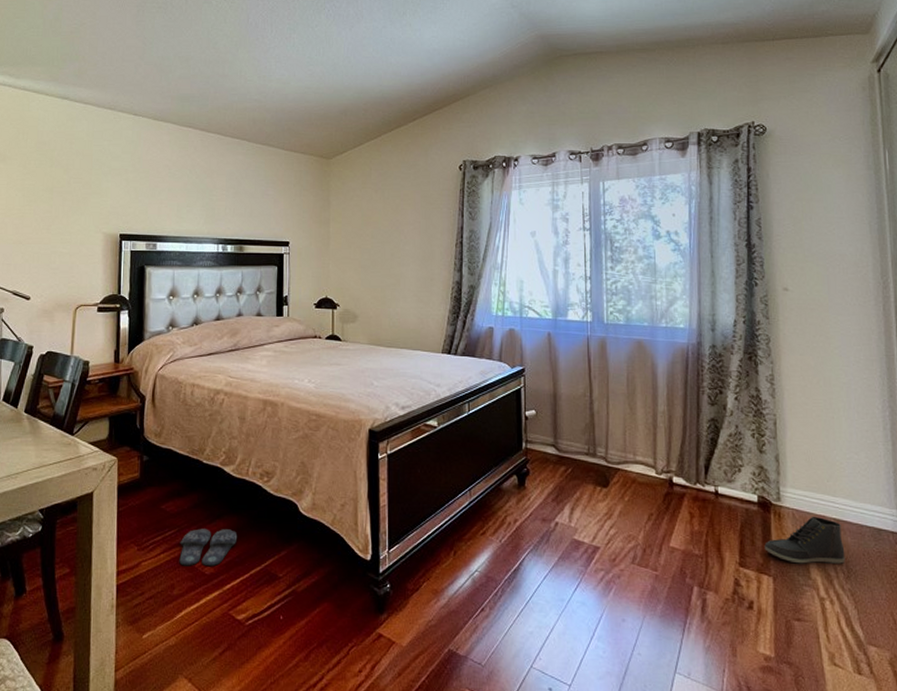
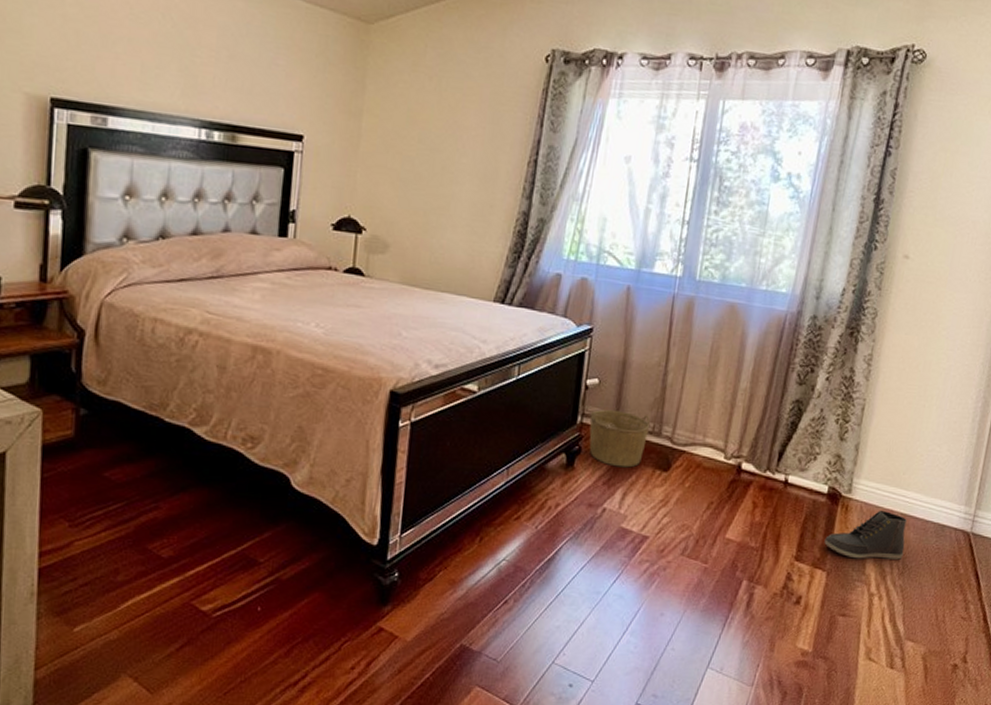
slippers: present [179,528,238,567] -> none [126,502,208,549]
basket: none [533,436,586,486] -> present [589,410,651,468]

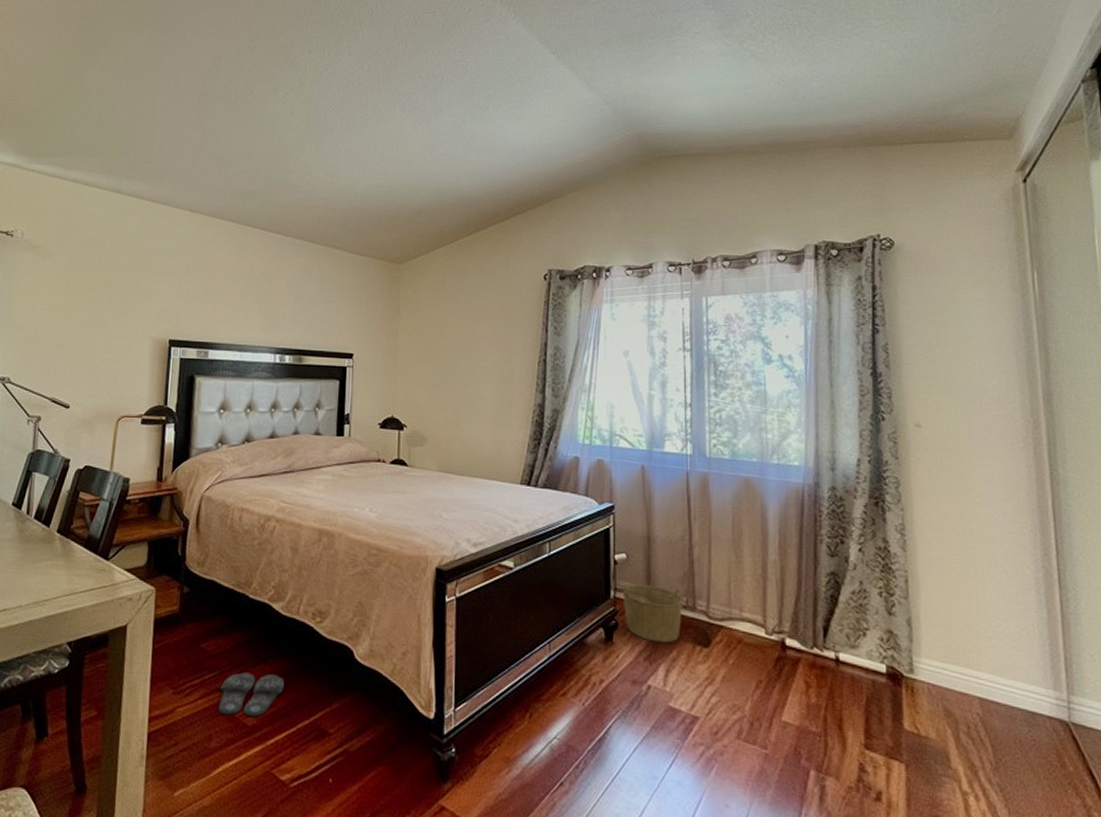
slippers: none [126,502,208,549] -> present [218,672,285,718]
sneaker: present [824,509,907,560] -> none [895,692,993,752]

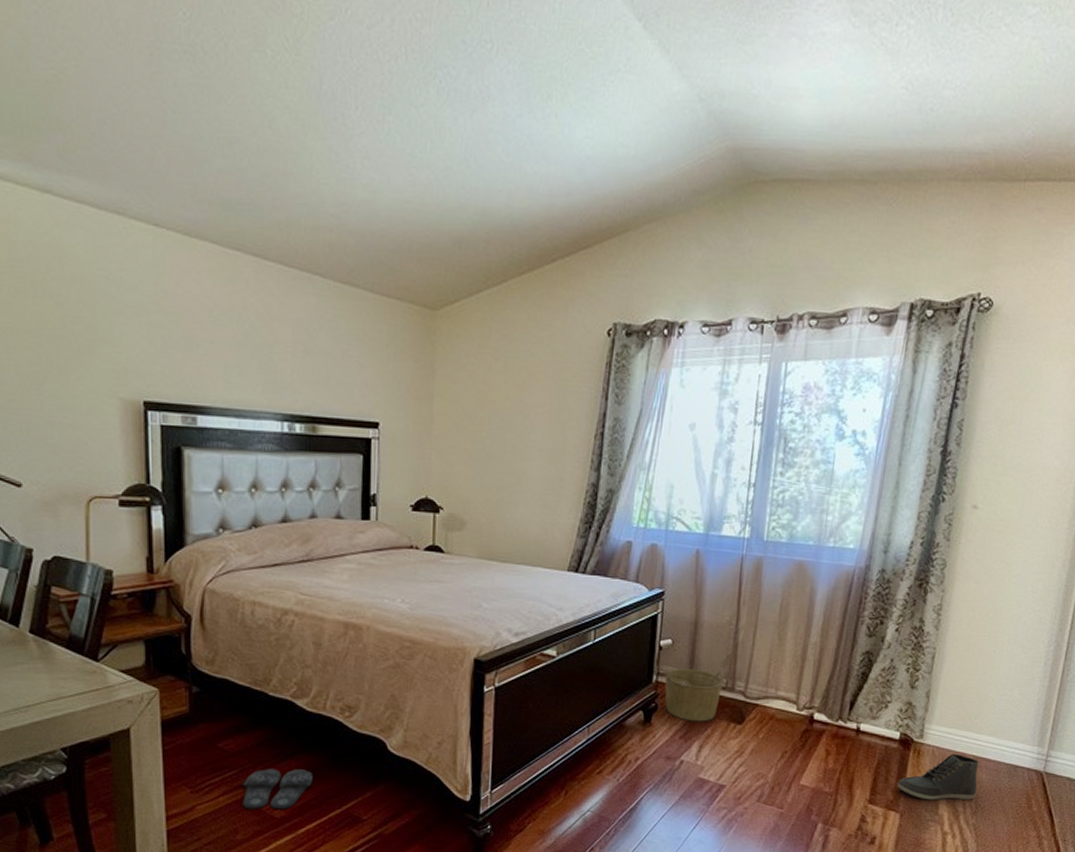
sneaker: none [895,692,993,752] -> present [897,753,979,800]

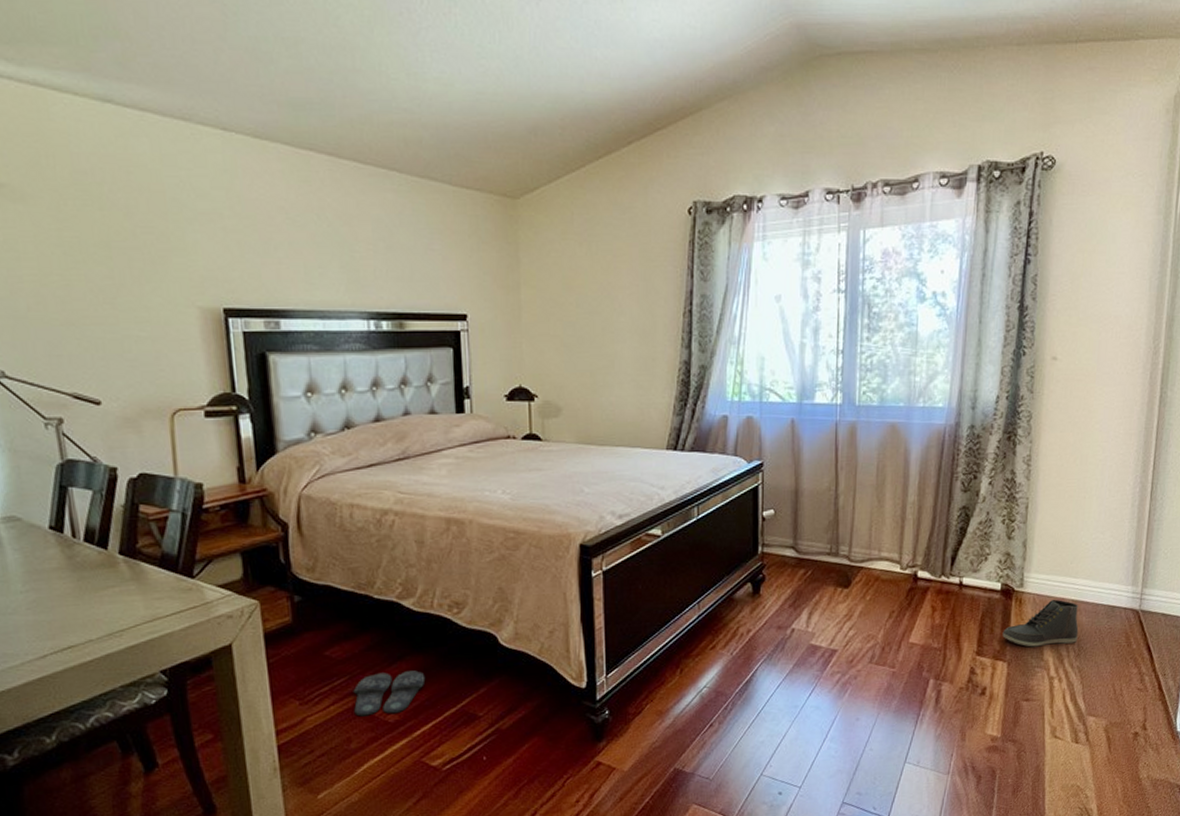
basket: present [664,668,724,722] -> none [770,537,828,590]

